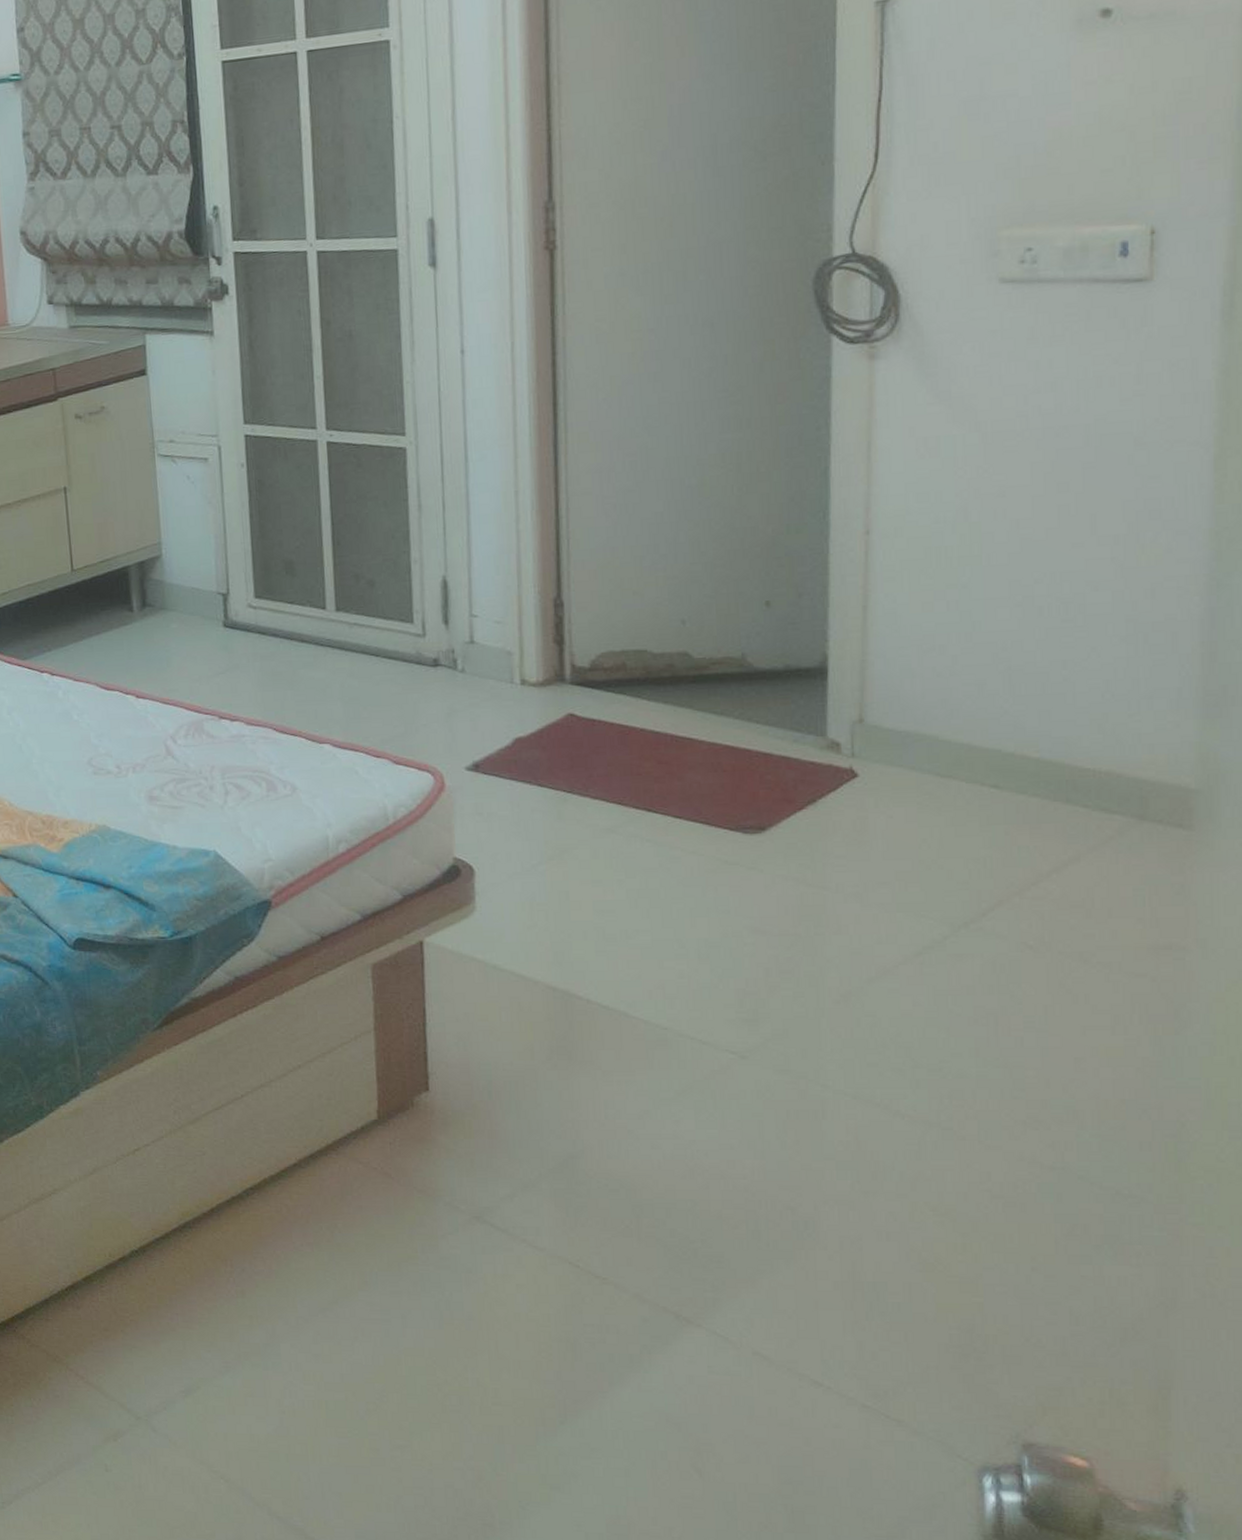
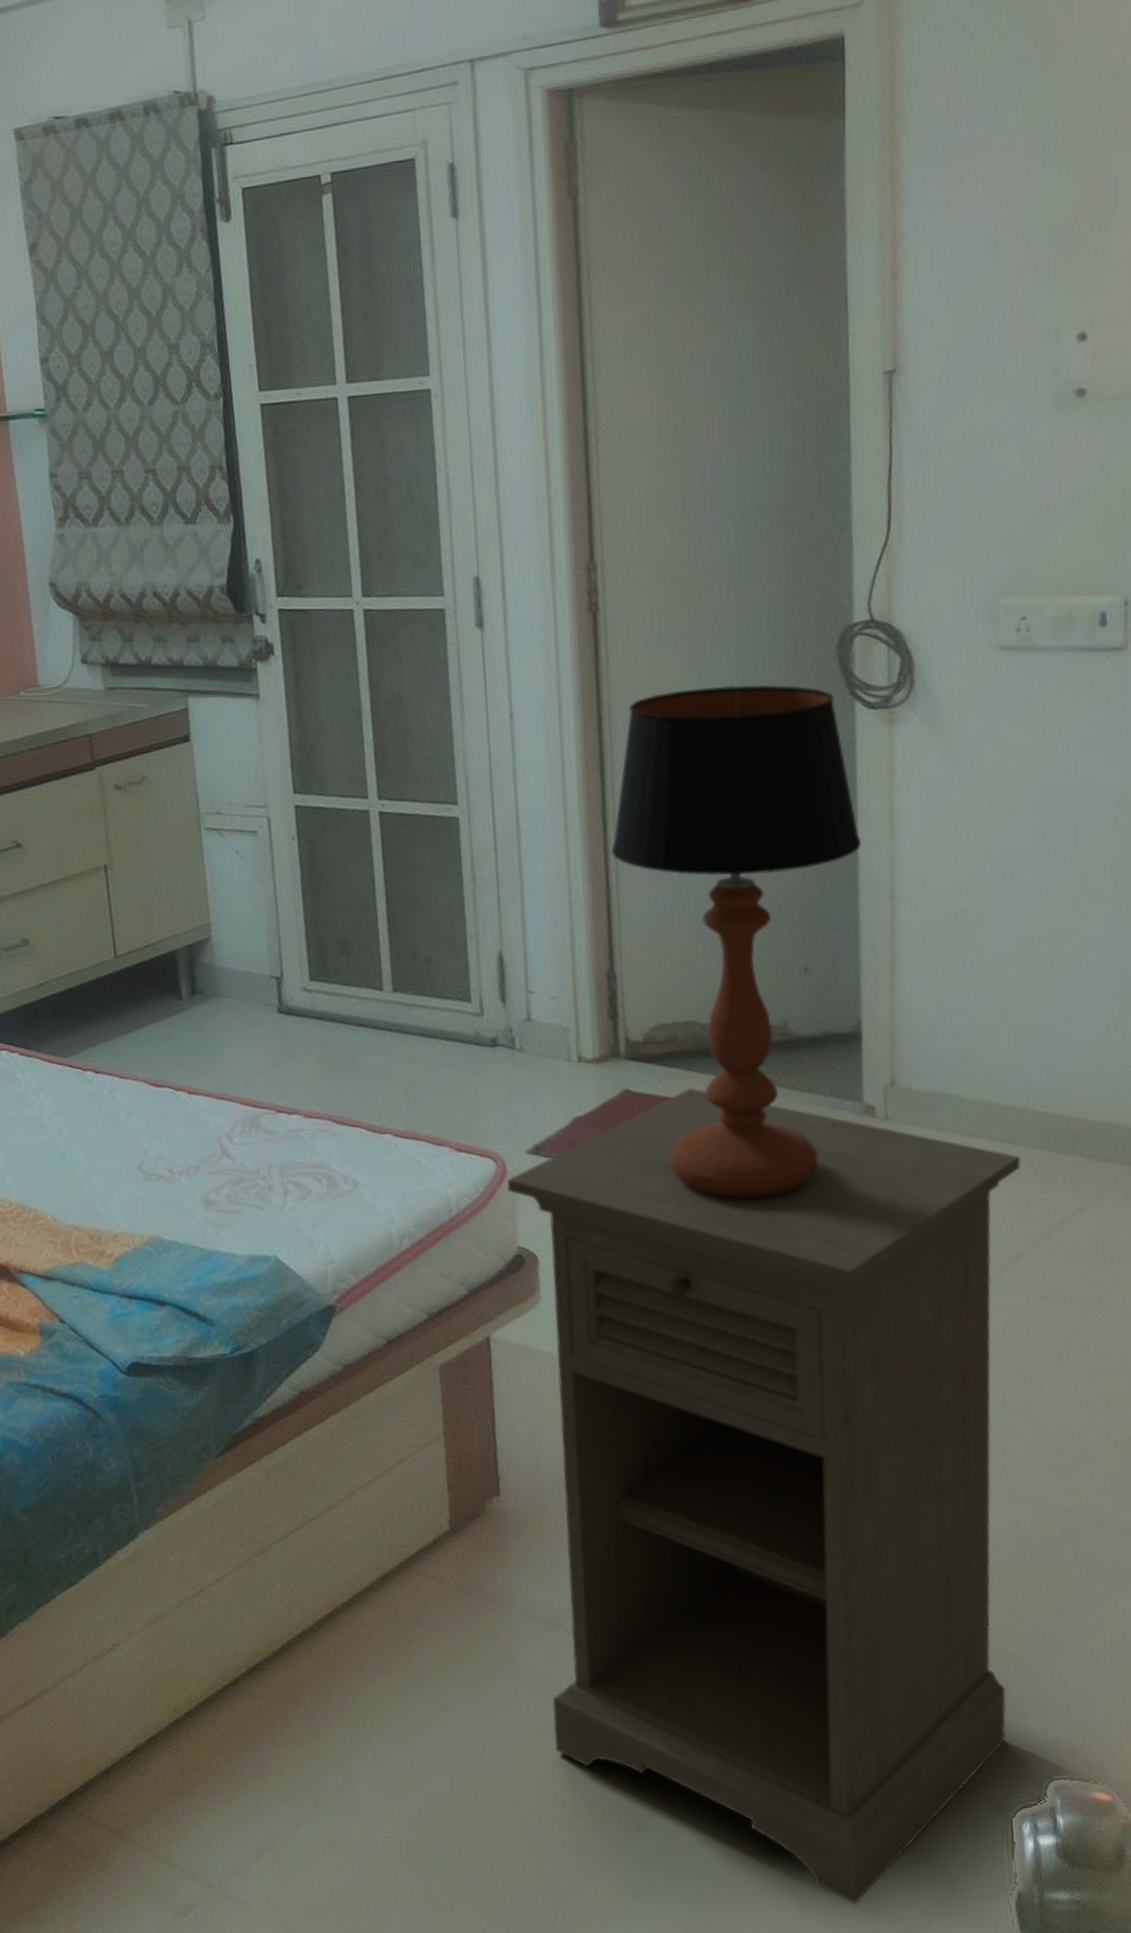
nightstand: none [444,715,1005,1529] -> present [507,1088,1021,1904]
table lamp: none [561,319,835,827] -> present [611,684,862,1199]

